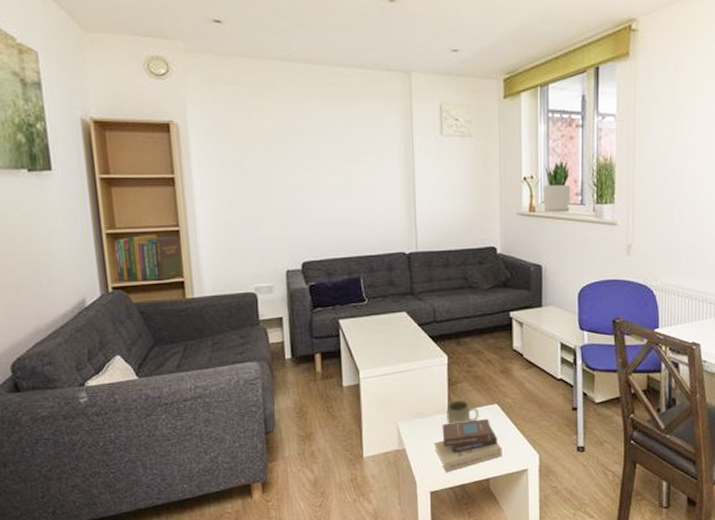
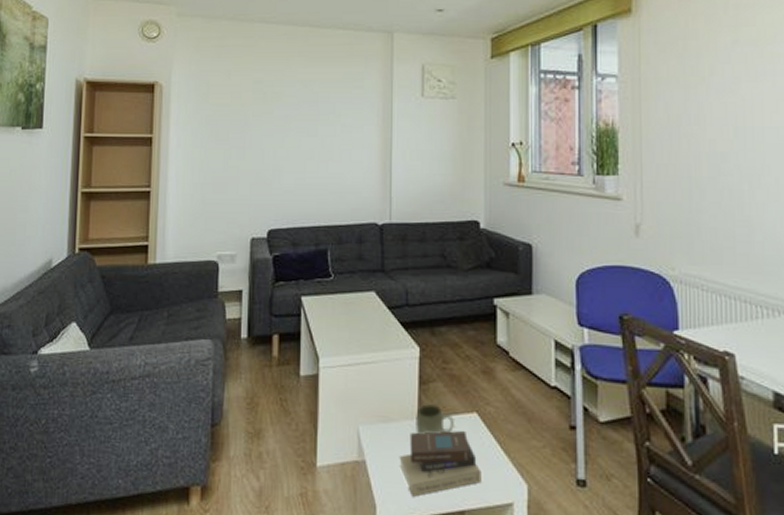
books: present [114,234,183,282] -> none [86,194,149,244]
planter: present [543,159,571,213] -> none [534,123,567,184]

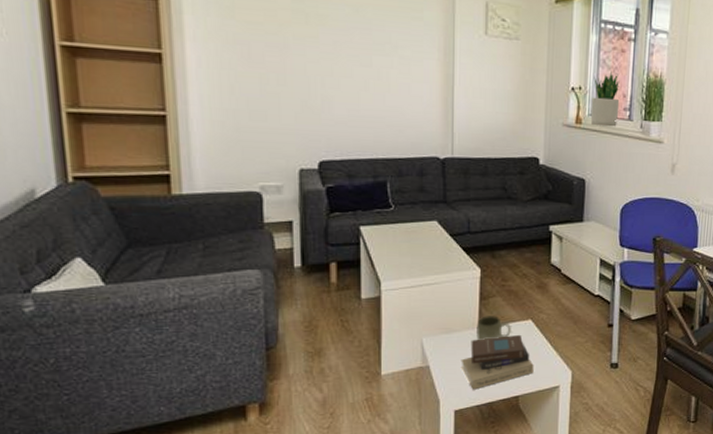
planter: none [534,123,567,184] -> present [590,71,621,127]

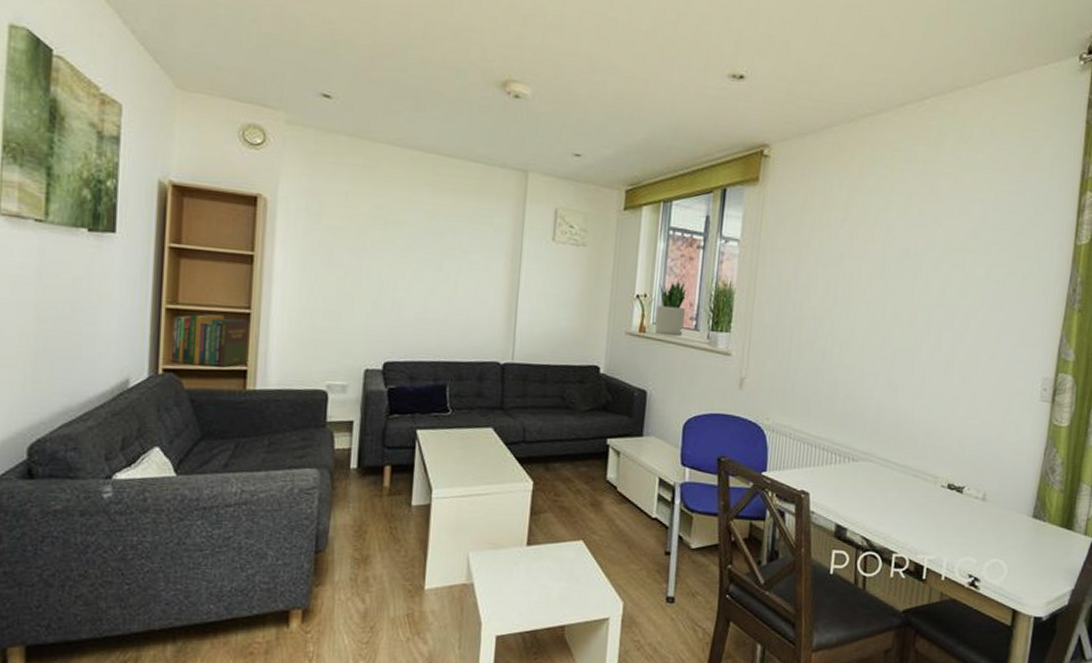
books: none [78,117,168,173] -> present [171,313,249,367]
books: present [460,335,534,390] -> none [506,556,583,615]
mug: present [476,316,511,340] -> none [524,533,561,560]

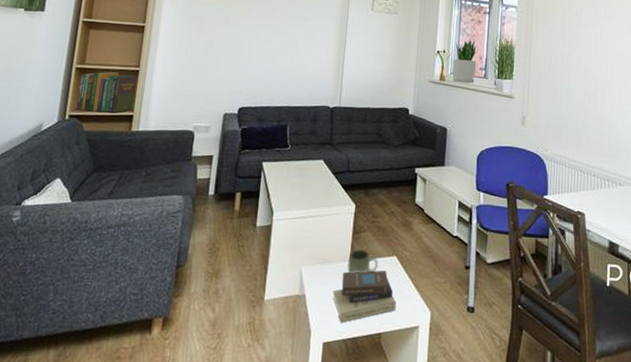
books: none [506,556,583,615] -> present [332,270,397,323]
mug: none [524,533,561,560] -> present [347,249,378,273]

